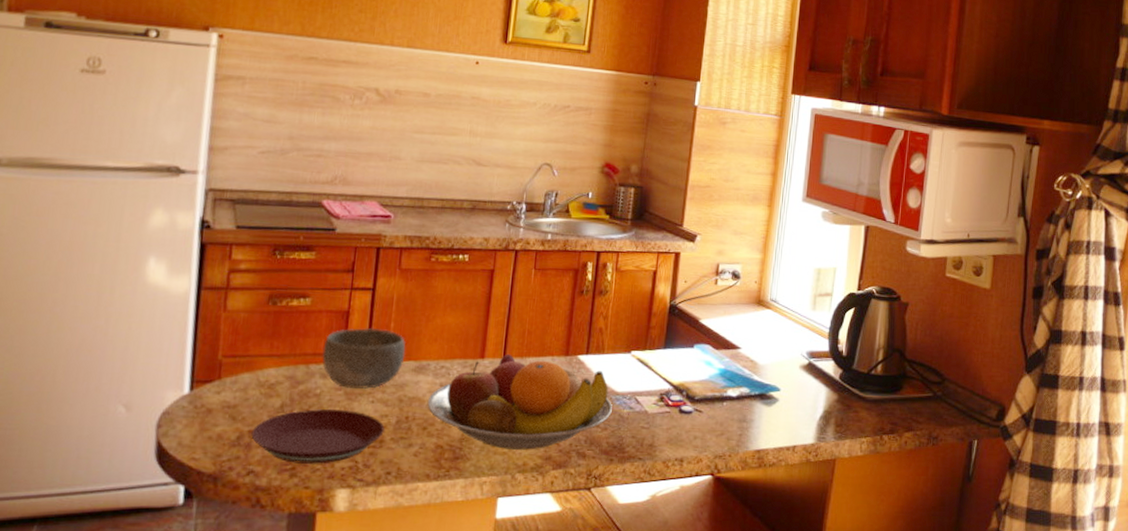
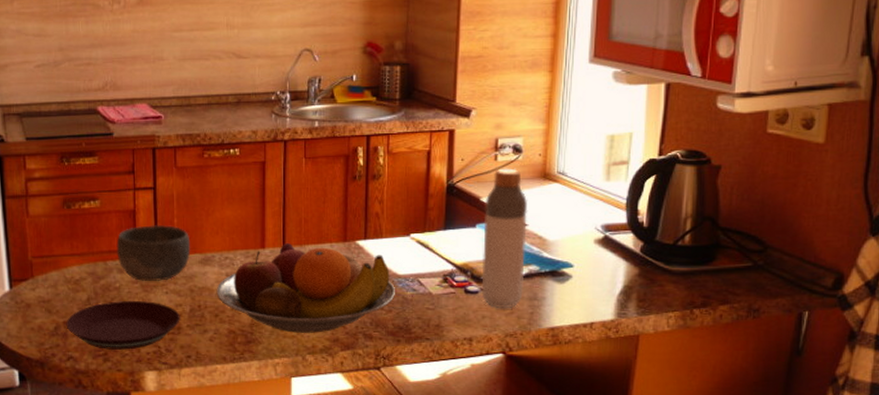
bottle: none [694,292,743,429] -> present [481,168,528,308]

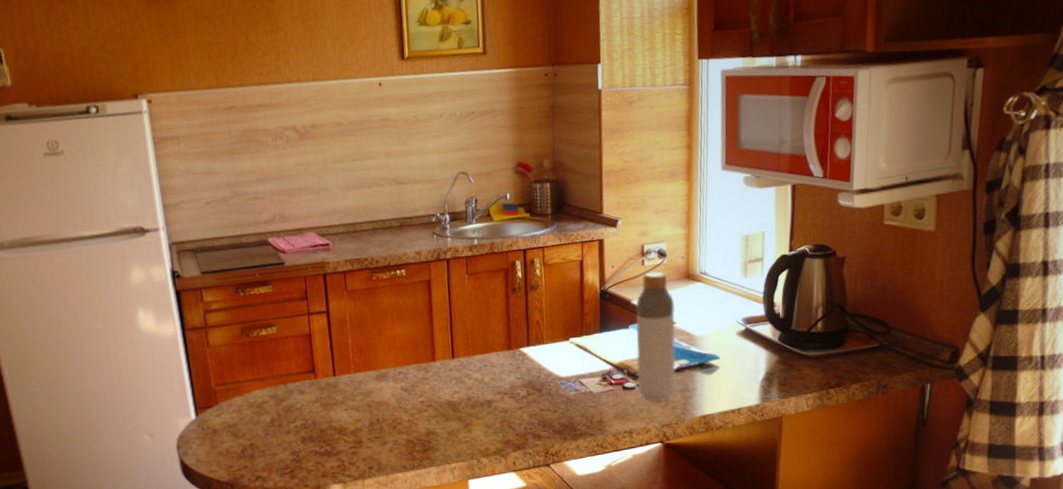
plate: present [66,301,180,350] -> none [252,419,361,467]
bowl: present [116,224,191,281] -> none [295,345,366,400]
fruit bowl: present [216,242,395,333] -> none [392,354,559,438]

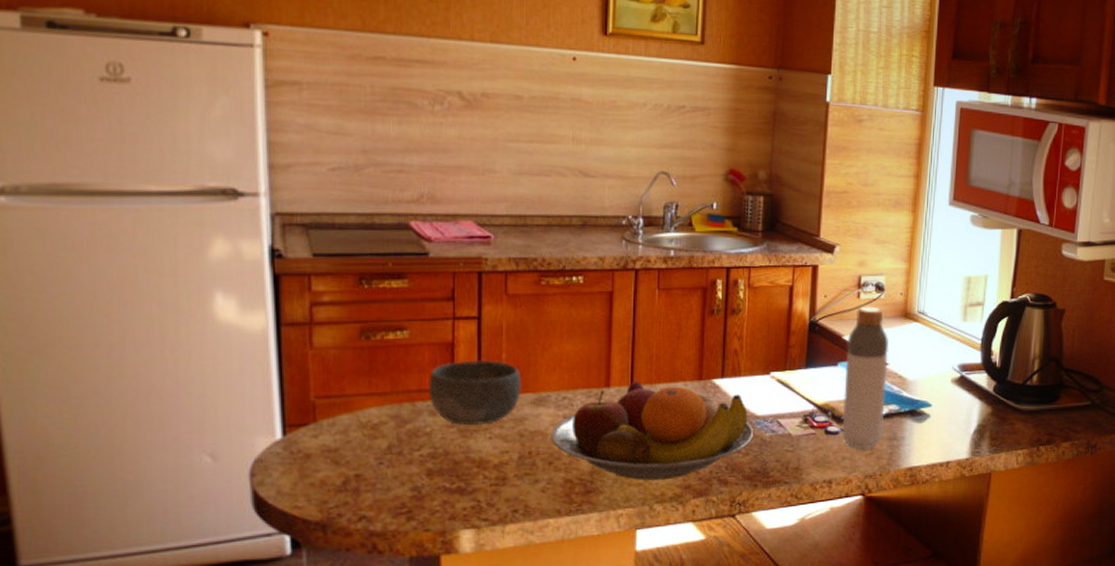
bowl: none [295,345,366,400] -> present [428,359,522,425]
fruit bowl: none [392,354,559,438] -> present [551,381,753,480]

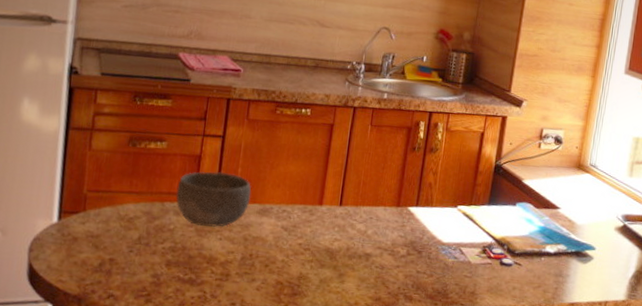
fruit bowl: present [551,381,753,480] -> none [269,202,438,291]
bottle: present [842,306,889,448] -> none [514,155,562,282]

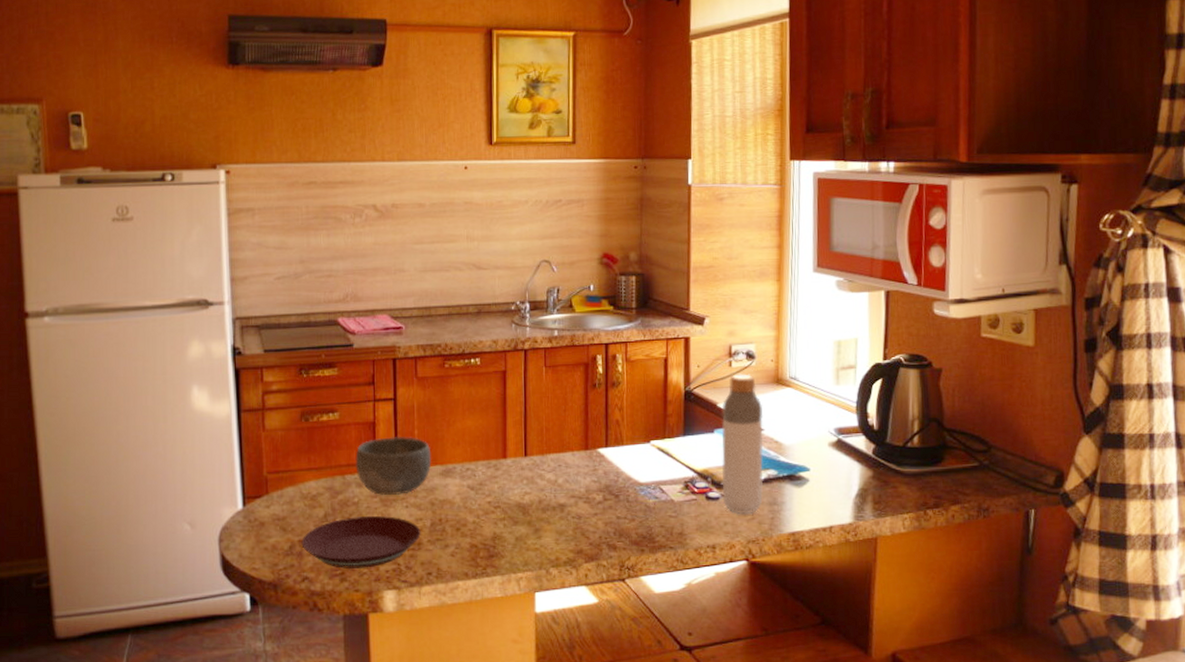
plate: none [112,242,231,293] -> present [301,516,421,569]
bottle: none [514,155,562,282] -> present [721,374,764,514]

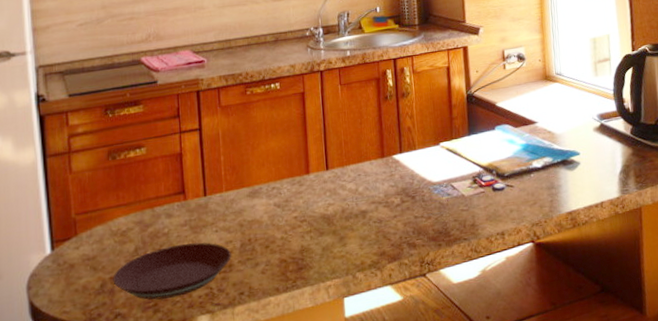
bowl: present [355,436,432,495] -> none [163,163,239,223]
bottle: present [721,374,764,514] -> none [500,74,542,201]

